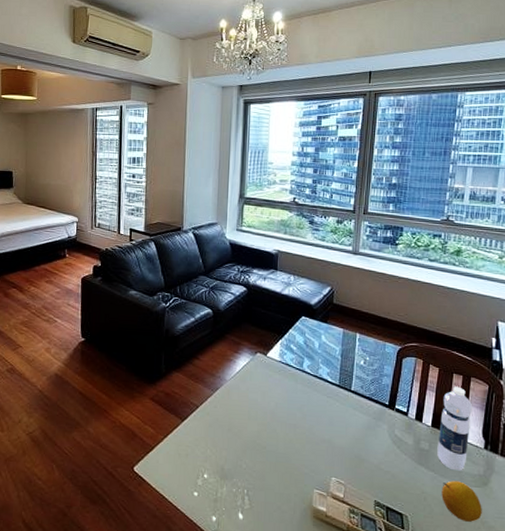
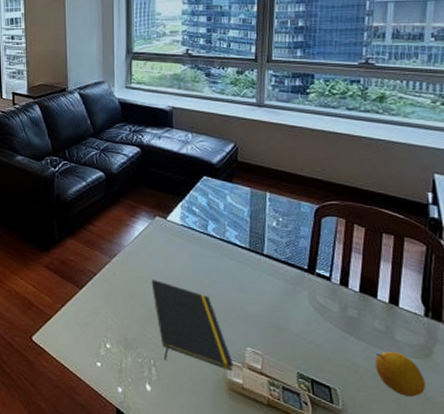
notepad: none [249,412,319,499] -> present [151,279,233,371]
water bottle: present [437,386,473,471] -> none [367,247,409,341]

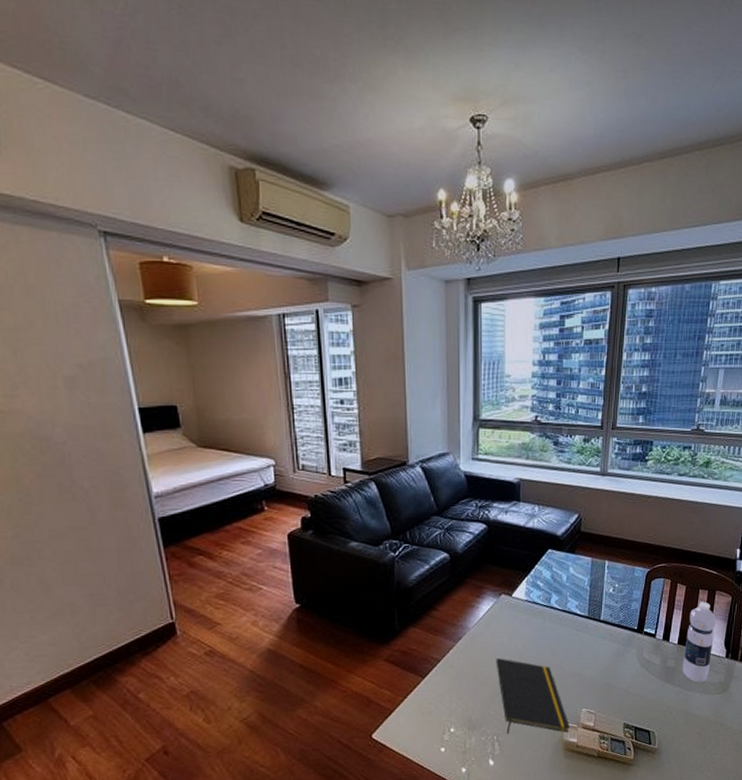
water bottle: none [367,247,409,341] -> present [683,601,717,682]
fruit: present [375,351,425,397] -> none [686,691,722,727]

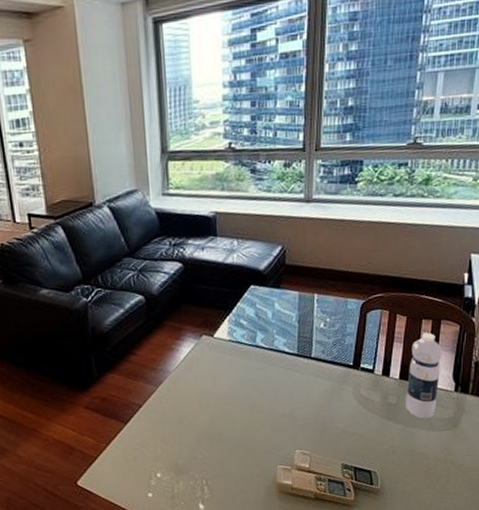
notepad: present [496,657,570,734] -> none [200,400,283,478]

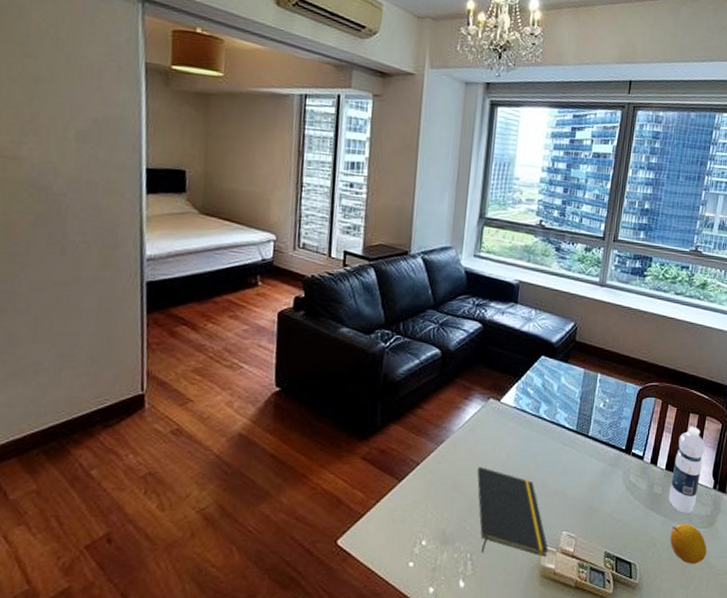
notepad: none [200,400,283,478] -> present [477,466,548,557]
fruit: none [411,428,452,466] -> present [670,524,707,564]

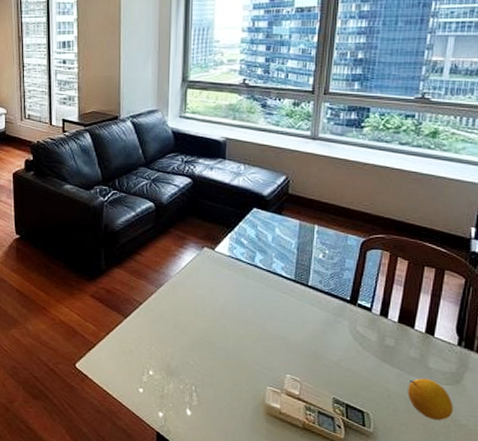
notepad: present [477,466,548,557] -> none [196,308,272,396]
water bottle: present [669,426,706,513] -> none [404,280,446,369]

